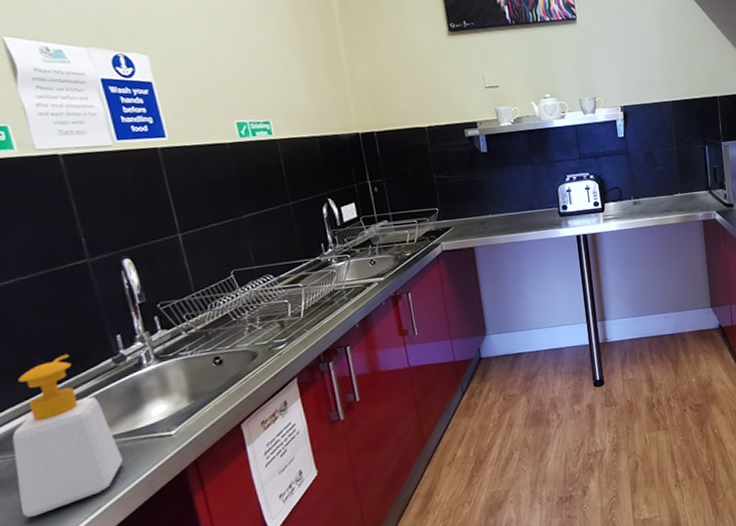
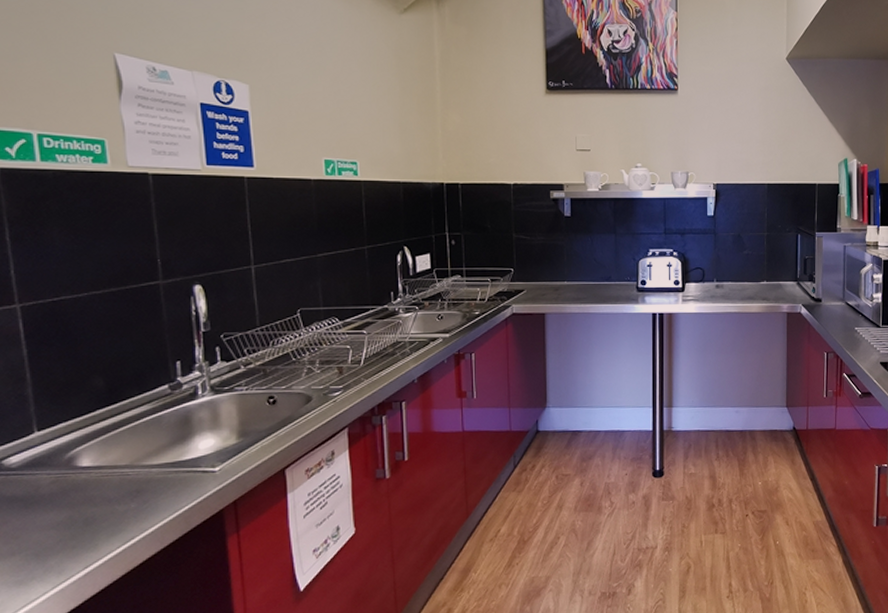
soap bottle: present [12,354,123,518] -> none [56,374,163,538]

